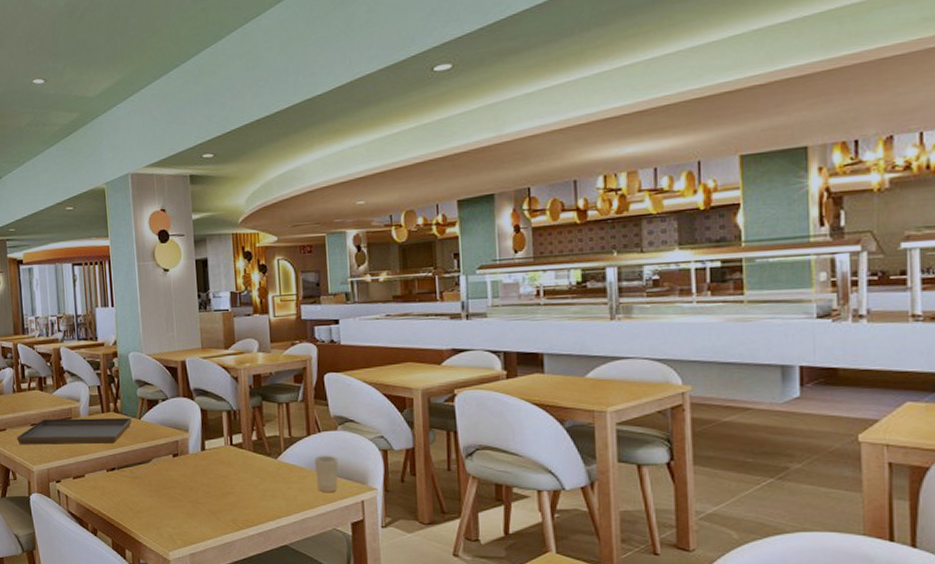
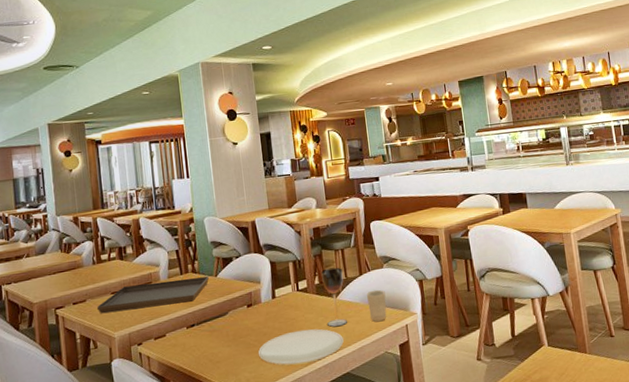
plate: none [183,490,283,528] -> present [258,328,344,366]
wineglass: none [260,423,288,492] -> present [321,267,347,327]

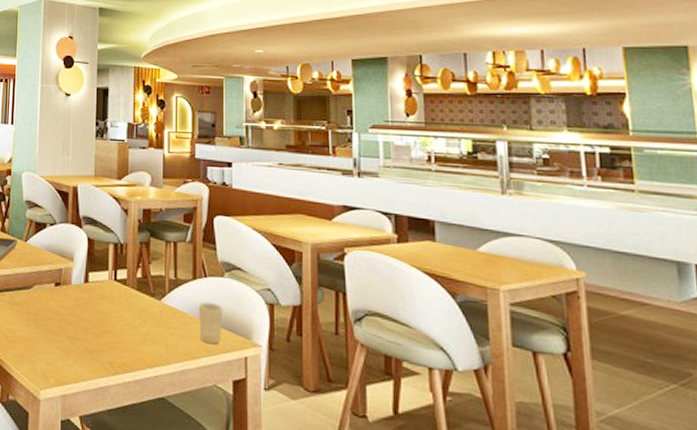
plate: present [258,328,344,366] -> none [60,328,162,372]
wineglass: present [321,267,347,327] -> none [145,261,172,337]

